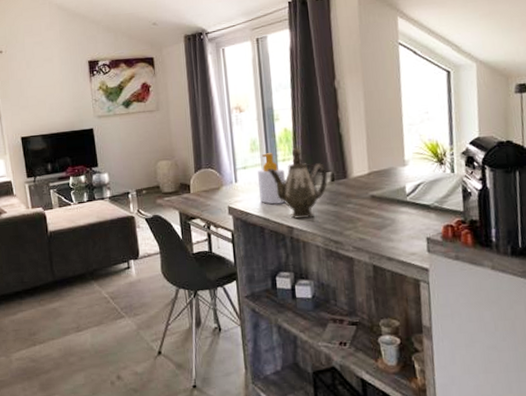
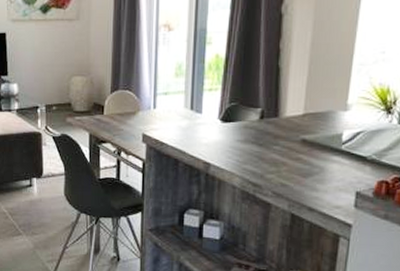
soap bottle: present [258,153,286,205] -> none [177,80,210,137]
teapot: present [267,148,328,219] -> none [191,78,258,156]

